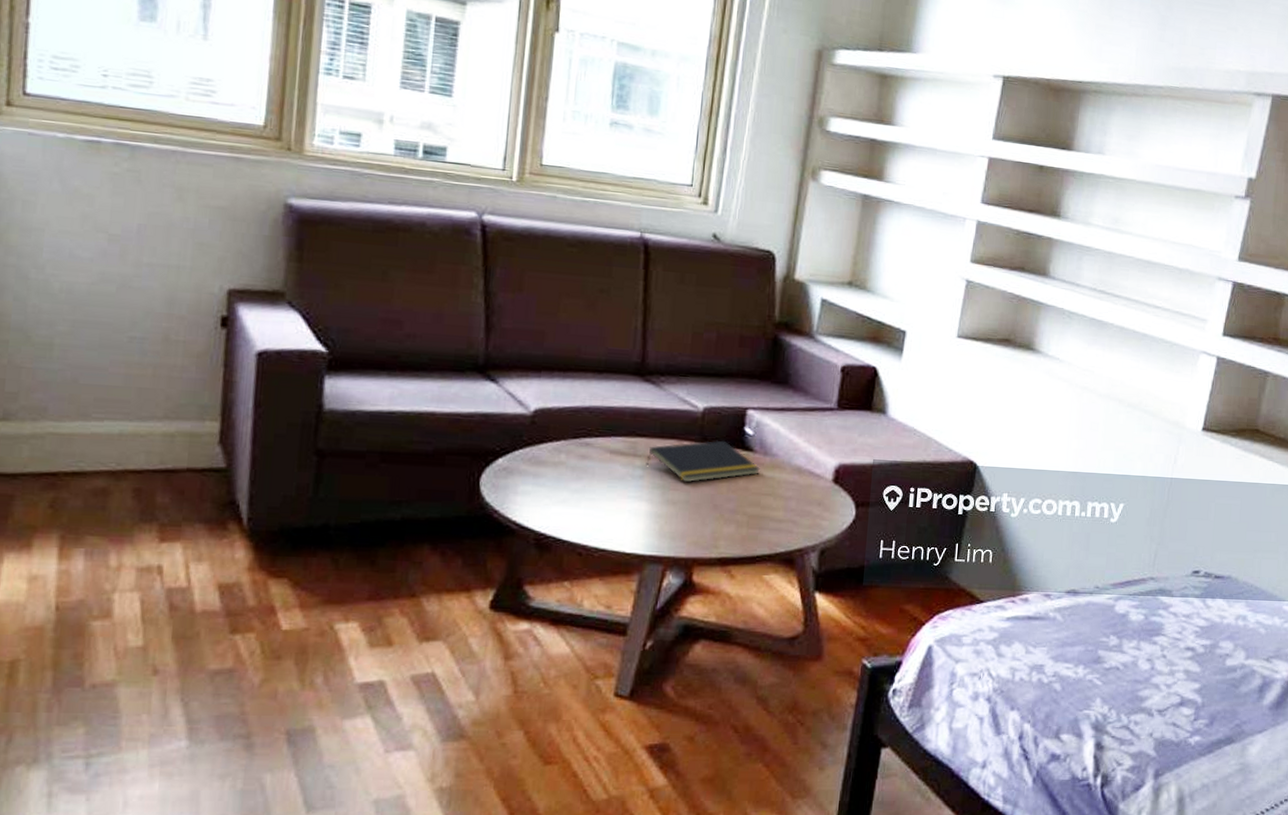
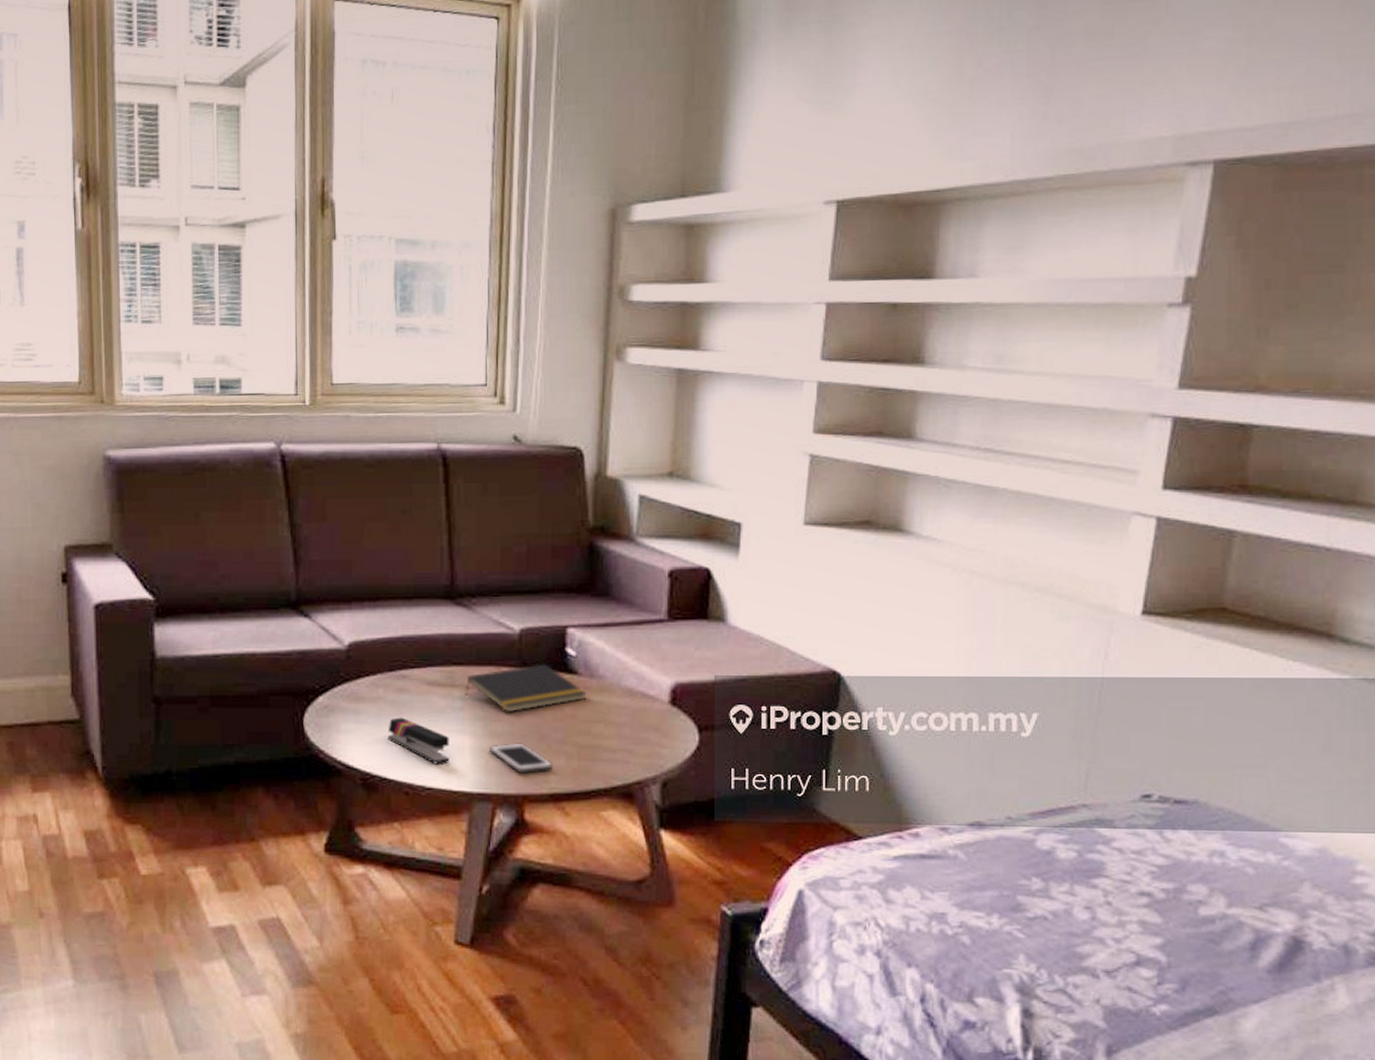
stapler: none [565,482,627,528] -> present [388,717,449,765]
cell phone: none [665,510,724,539] -> present [490,743,554,774]

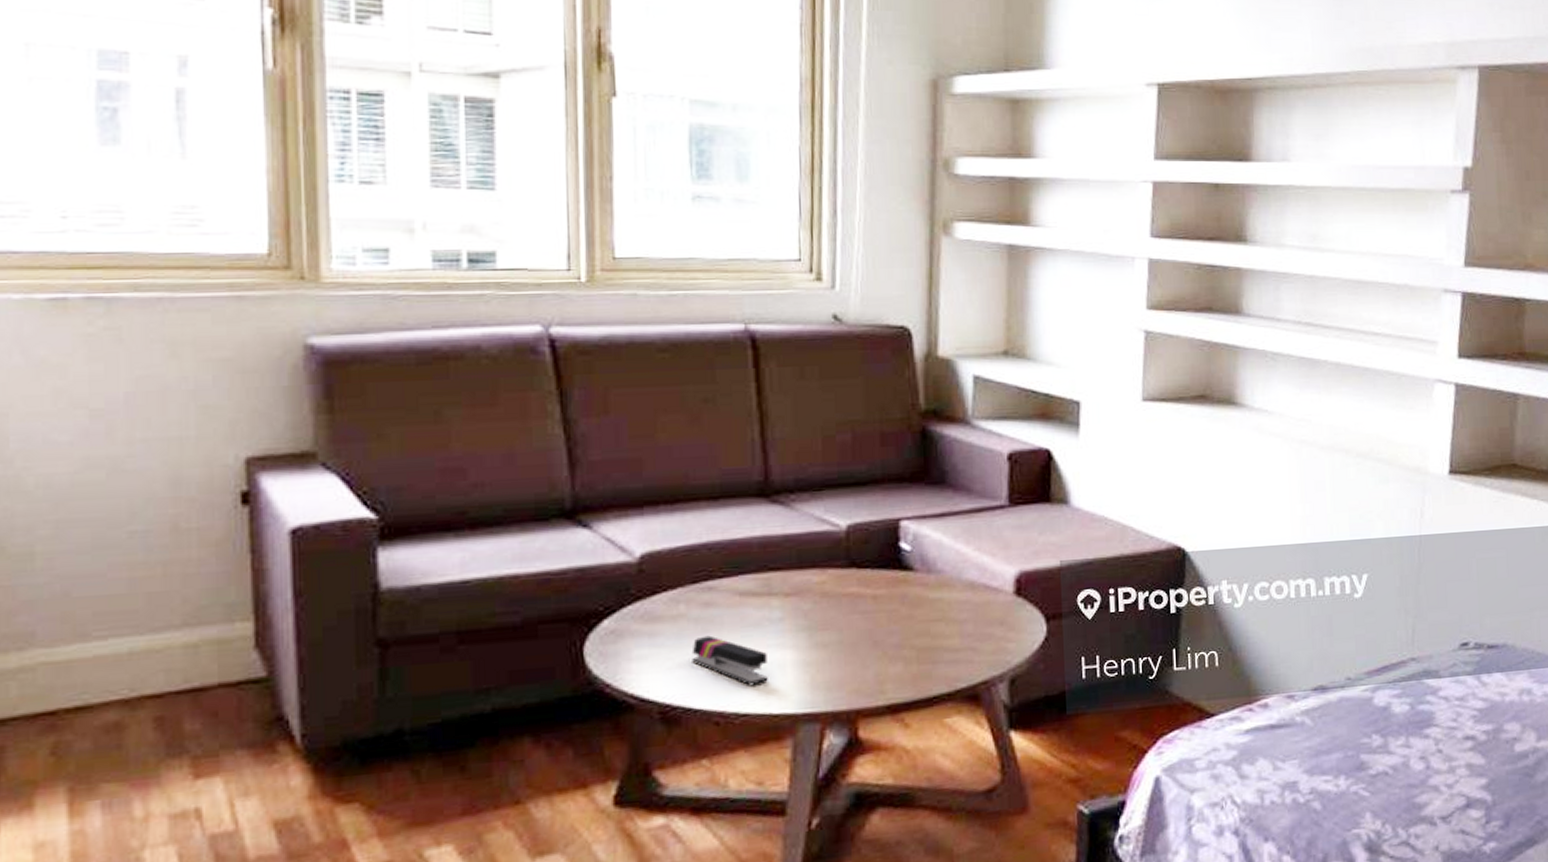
notepad: present [465,664,587,713] -> none [785,561,924,619]
cell phone: present [490,743,554,774] -> none [816,651,890,686]

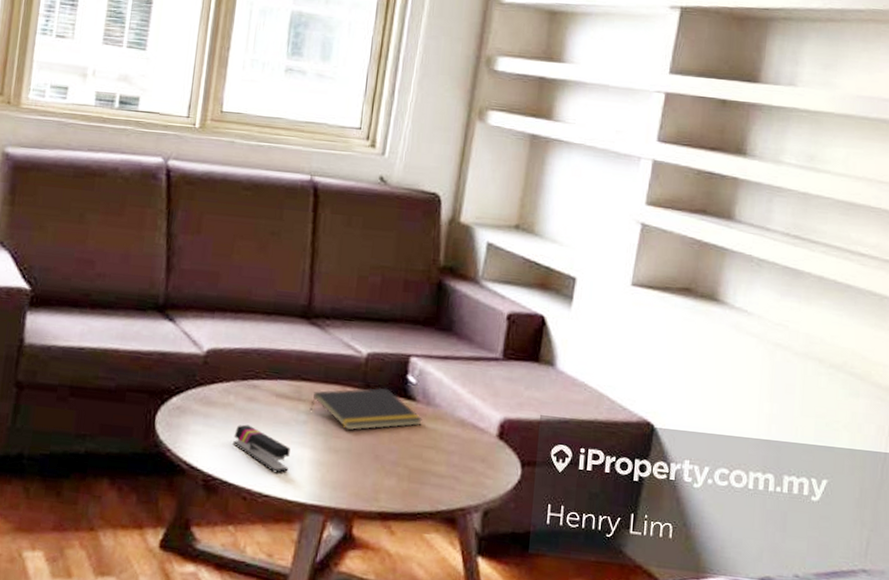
notepad: none [785,561,924,619] -> present [310,387,422,431]

